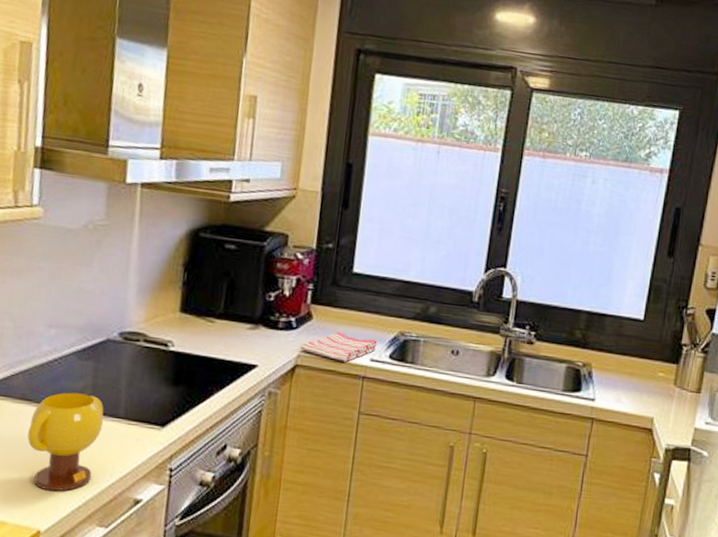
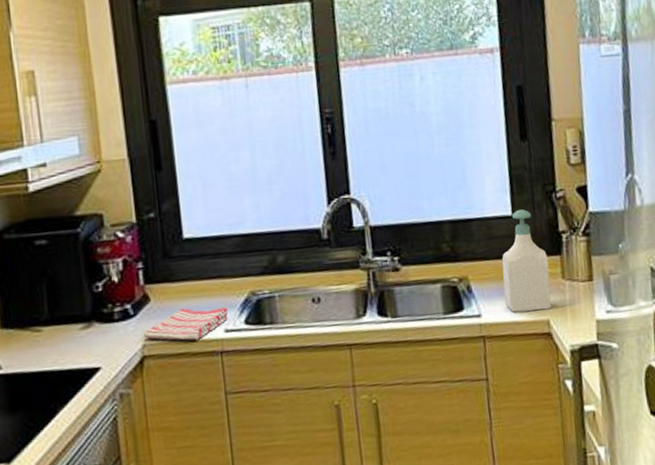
soap bottle: none [618,316,666,409] -> present [501,209,552,313]

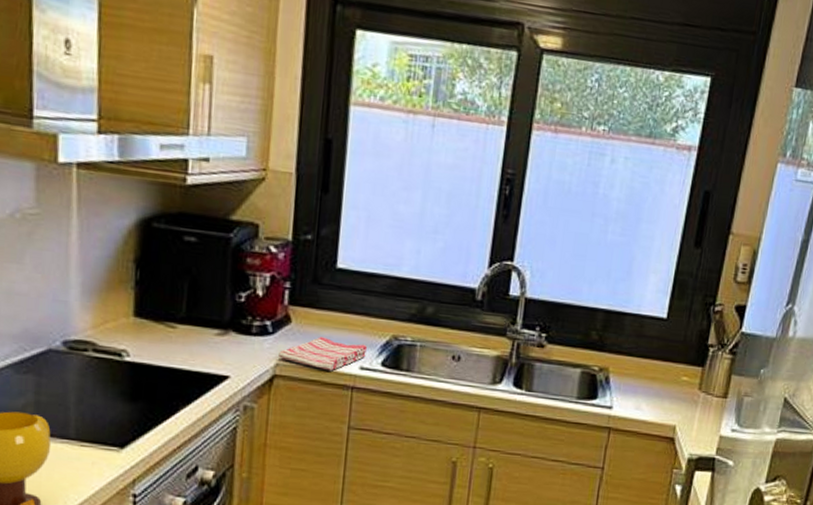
soap bottle: present [501,209,552,313] -> none [638,315,690,416]

